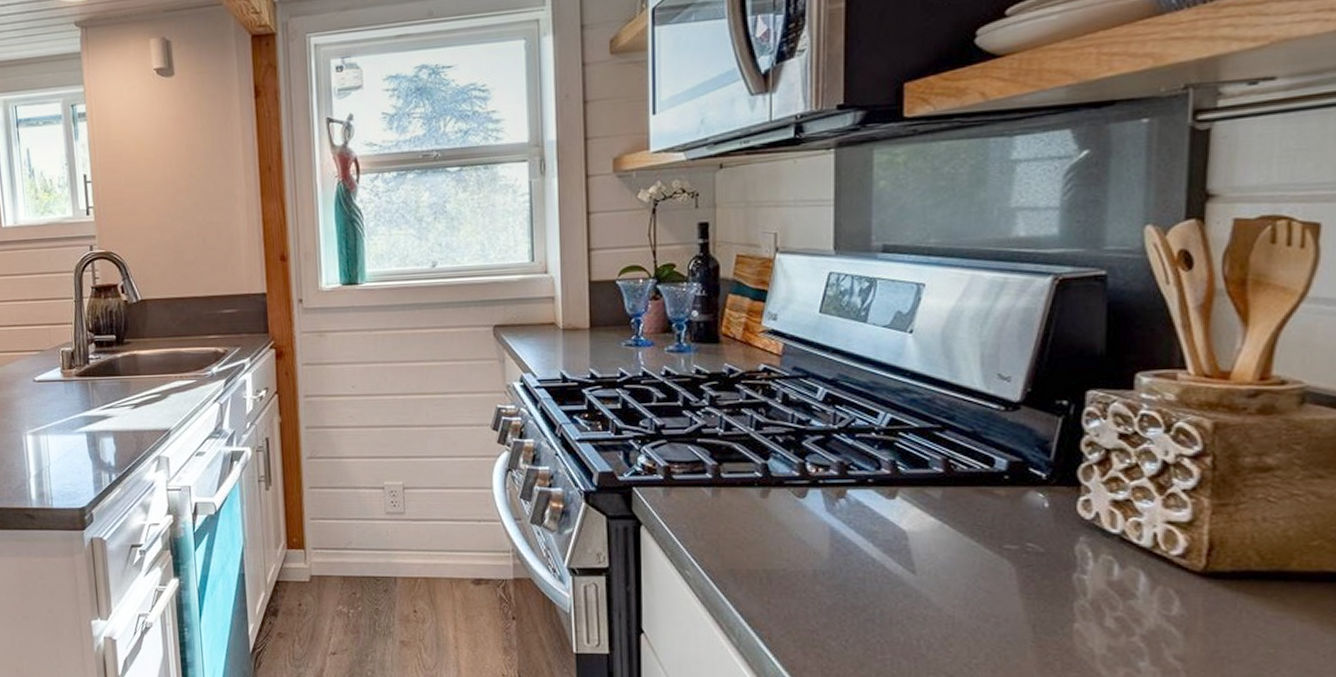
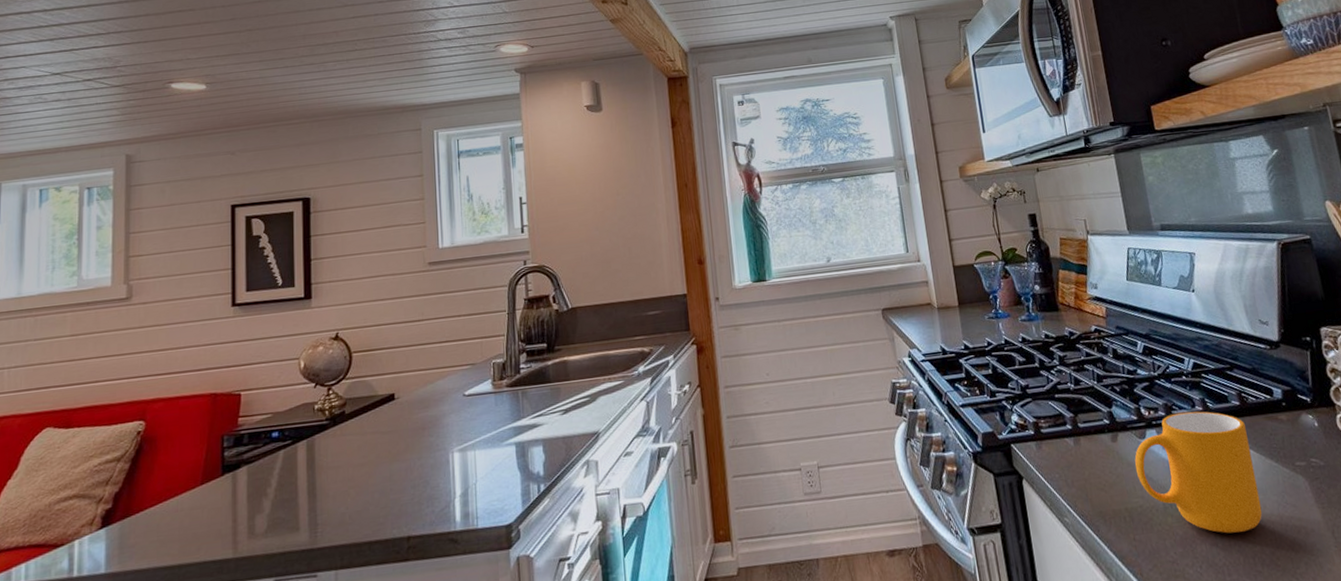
mug: none [785,473,945,611] -> present [1134,411,1262,534]

